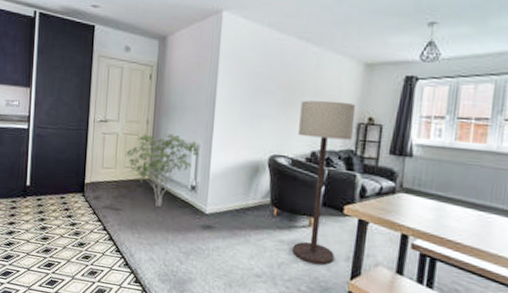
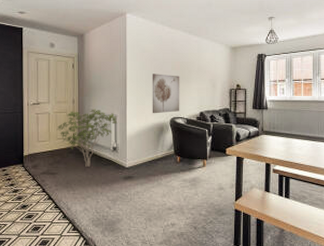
wall art: none [245,94,288,148] -> present [152,74,180,114]
floor lamp: present [292,100,356,265] -> none [190,75,228,194]

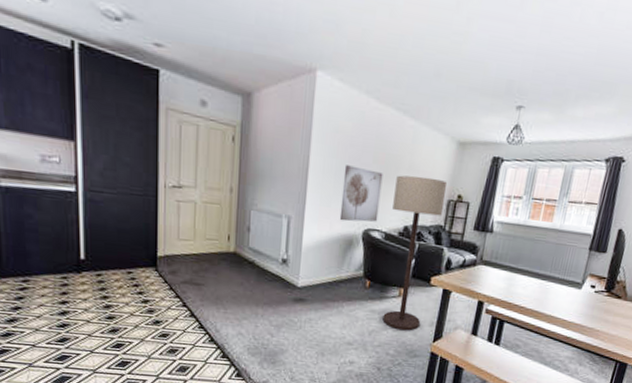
shrub: present [56,109,118,168] -> none [205,203,292,282]
floor lamp: none [190,75,228,194] -> present [383,175,448,331]

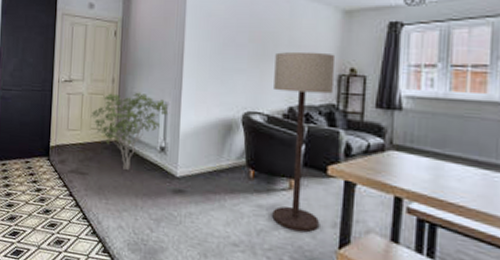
shrub: none [205,203,292,282] -> present [90,92,169,171]
wall art: present [339,165,383,222] -> none [216,47,261,105]

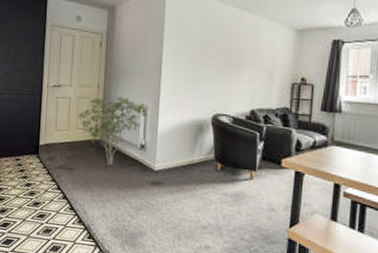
floor lamp: present [272,51,336,233] -> none [236,63,290,215]

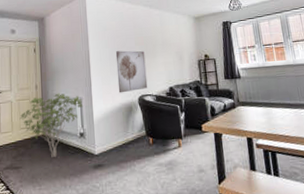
wall art: none [190,58,228,108] -> present [115,50,148,93]

